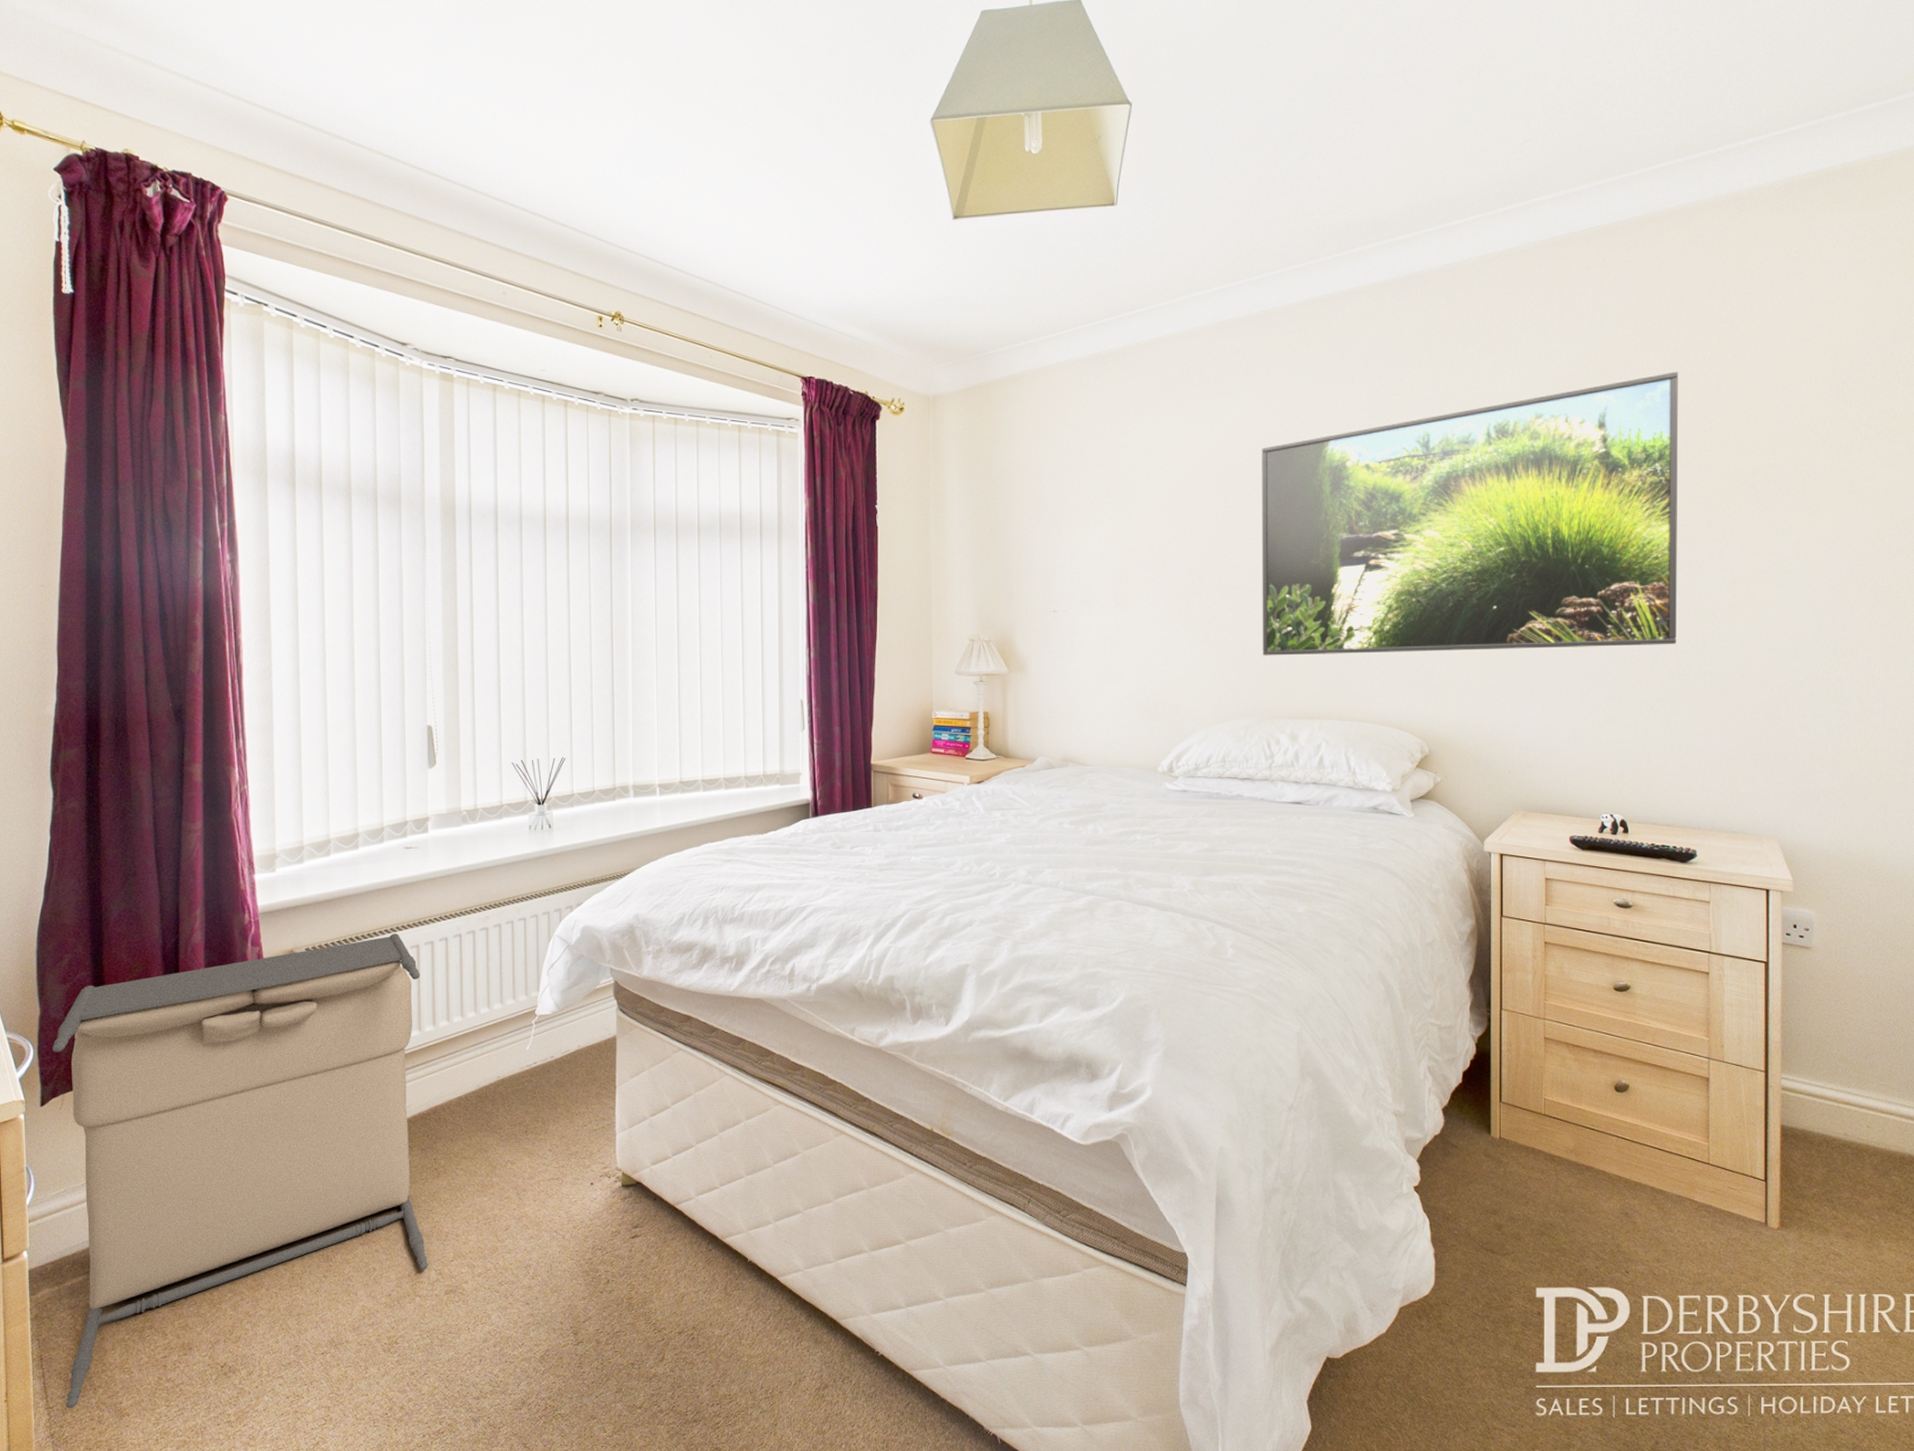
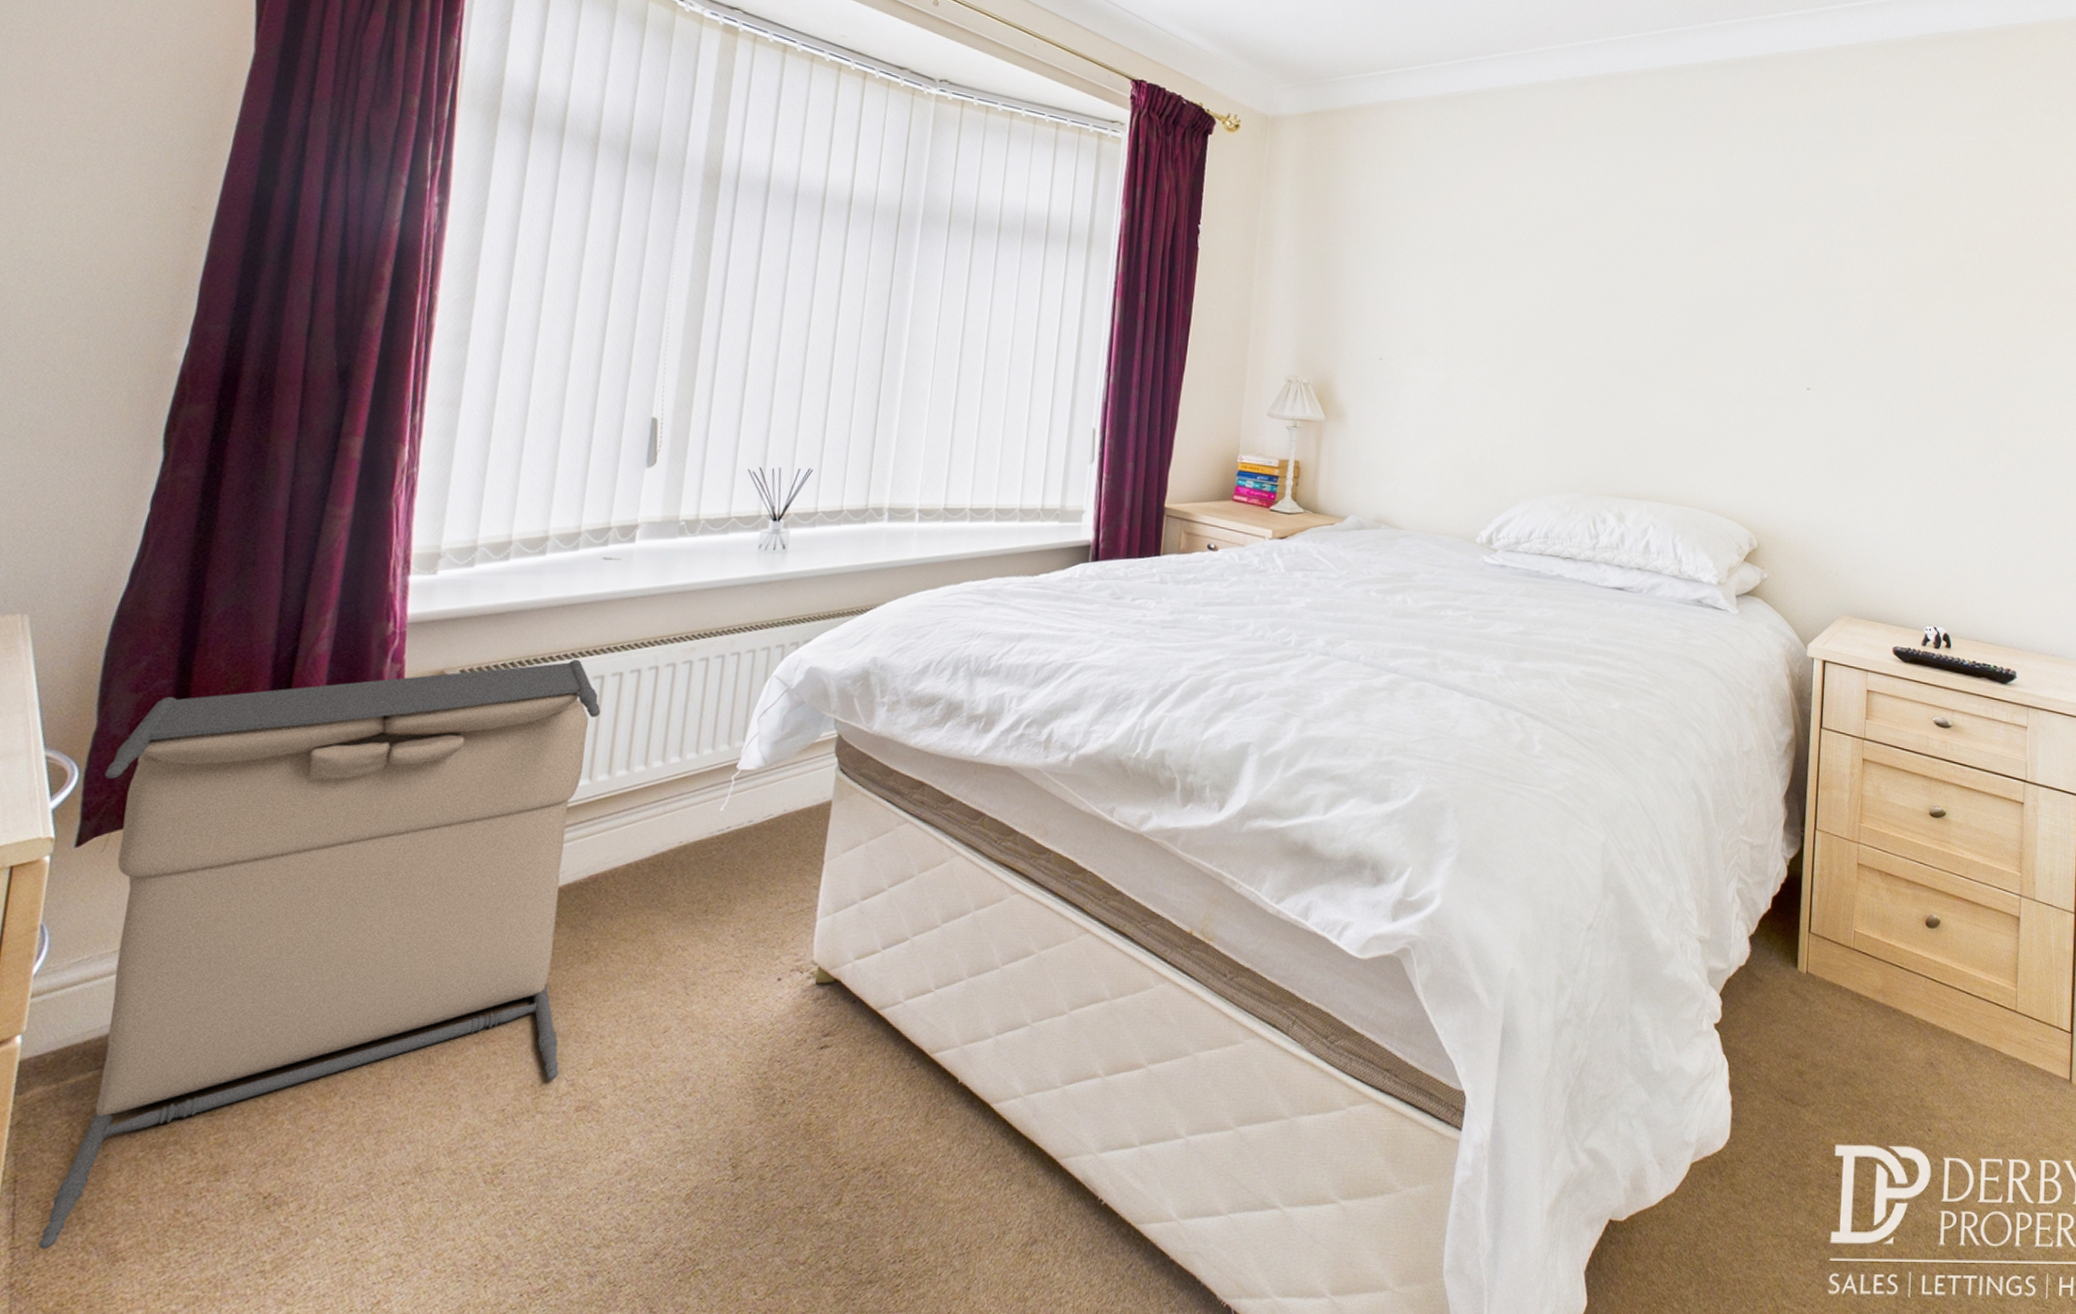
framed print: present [1261,371,1678,656] -> none [1594,182,2017,456]

